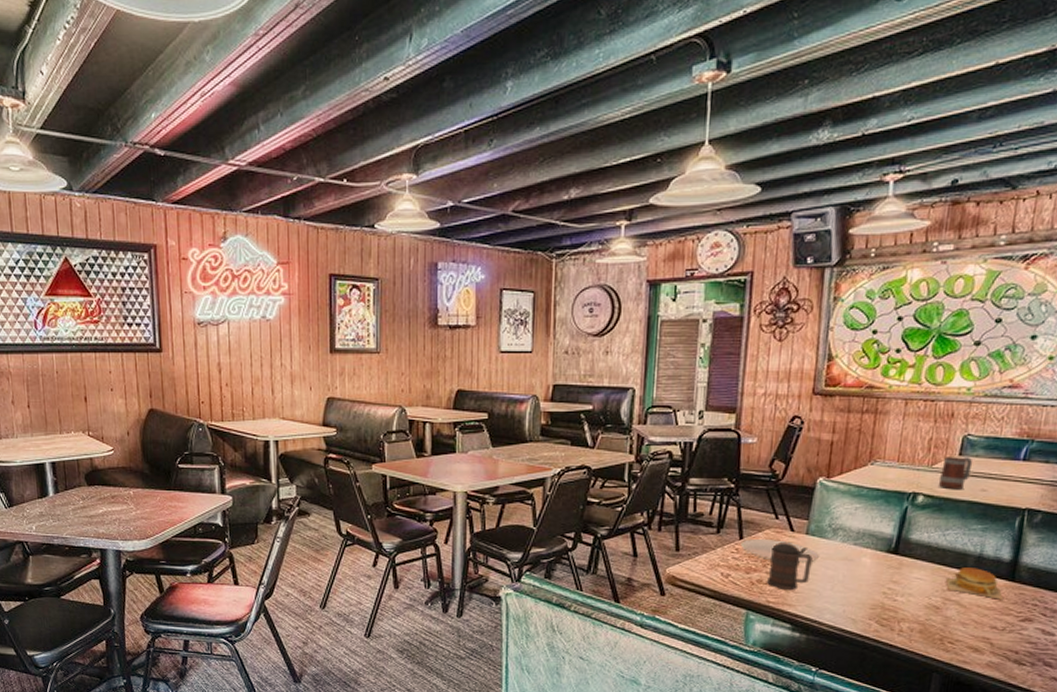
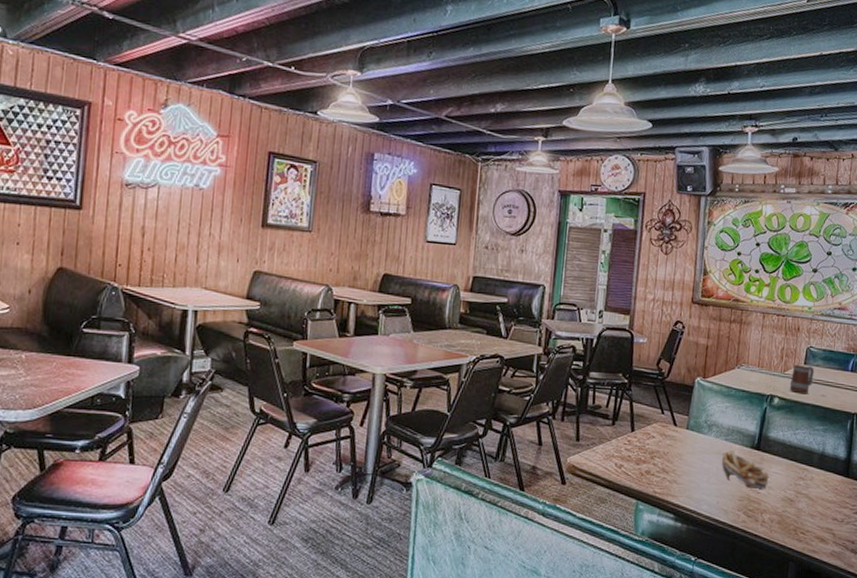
plate: present [740,539,819,563] -> none [632,432,697,456]
beer mug: present [767,543,813,591] -> none [654,436,692,482]
french fries: none [849,554,909,596] -> present [721,449,769,489]
hamburger: present [945,567,1003,601] -> none [797,464,841,495]

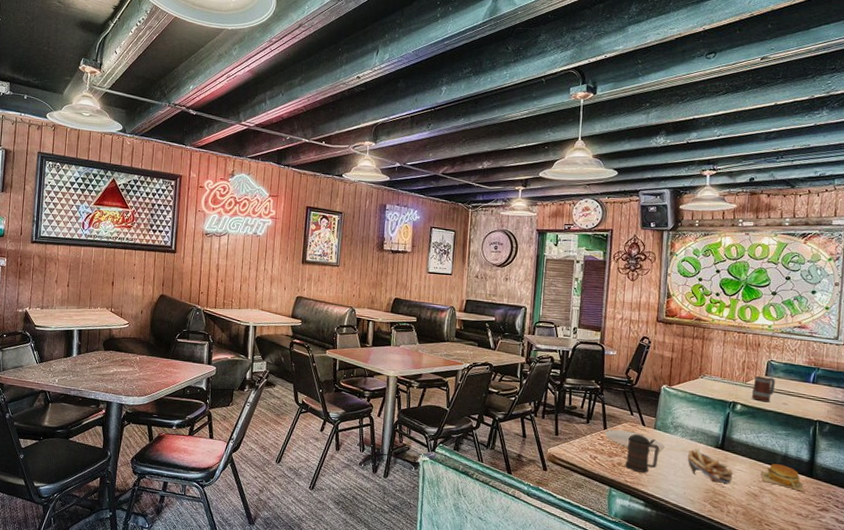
plate: none [632,432,697,456] -> present [605,430,664,452]
beer mug: none [654,436,692,482] -> present [625,434,660,473]
hamburger: none [797,464,841,495] -> present [760,464,805,493]

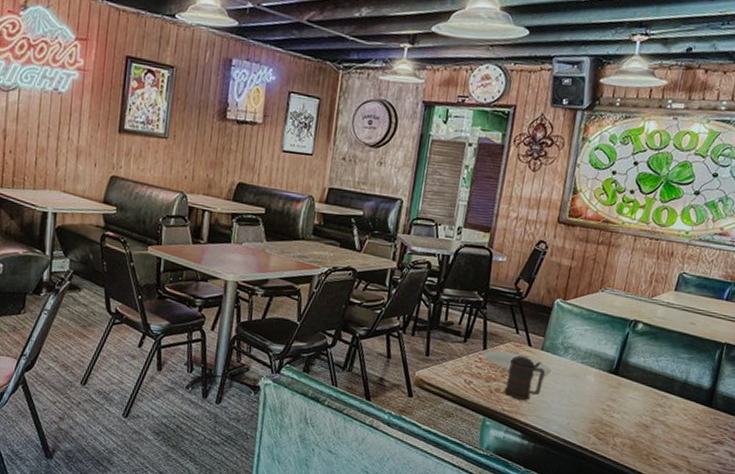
french fries: present [687,448,733,484] -> none [575,372,625,413]
beer mug: present [751,376,776,403] -> none [655,291,686,322]
hamburger: present [760,464,805,493] -> none [655,391,701,424]

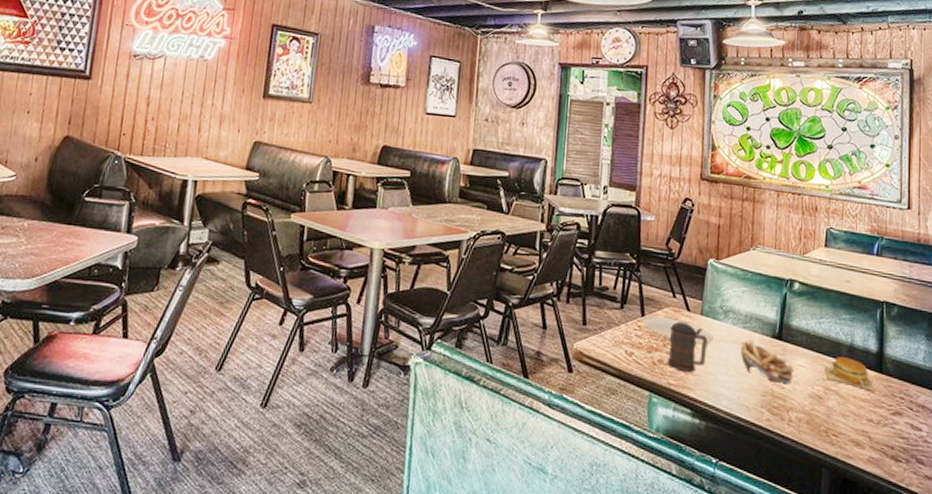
french fries: none [575,372,625,413] -> present [740,338,793,384]
hamburger: none [655,391,701,424] -> present [824,357,874,393]

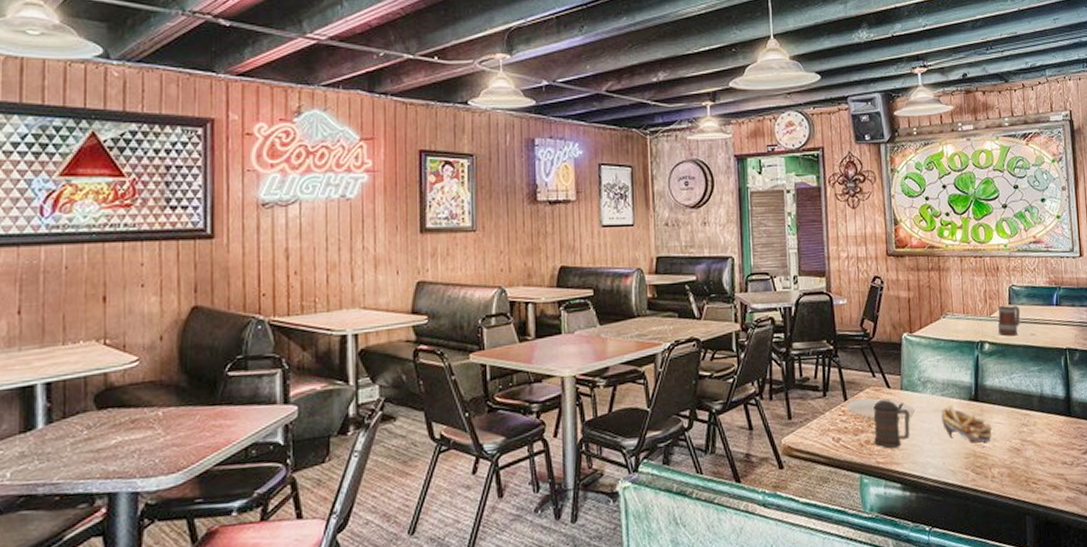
beer mug: none [810,247,837,280] -> present [997,305,1021,336]
hamburger: present [824,357,874,393] -> none [1019,407,1066,437]

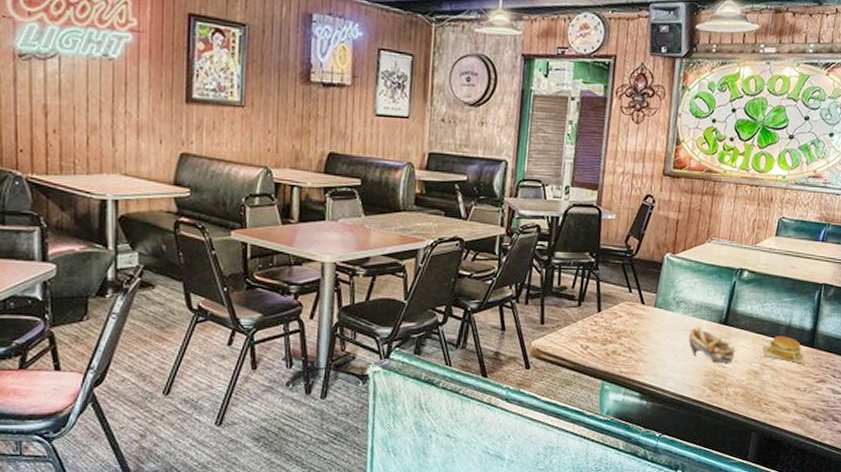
plate: present [846,398,915,419] -> none [598,312,665,334]
beer mug: present [873,400,911,449] -> none [620,315,659,361]
beer mug: present [997,305,1021,336] -> none [759,237,786,267]
hamburger: none [1019,407,1066,437] -> present [763,336,805,365]

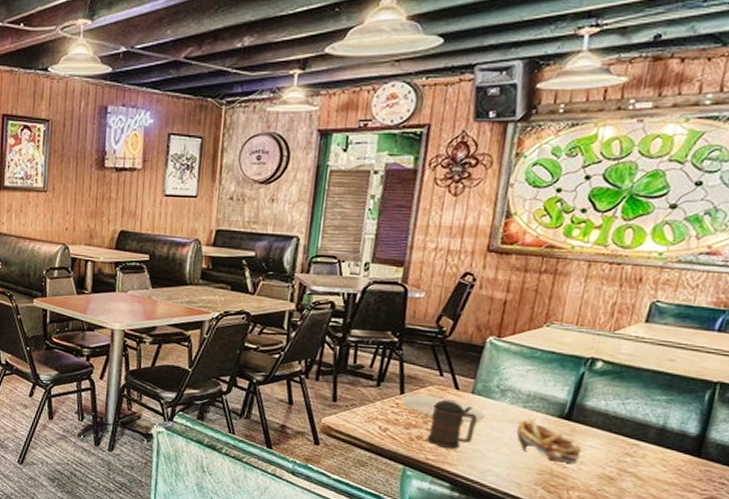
plate: none [598,312,665,334] -> present [401,394,485,423]
beer mug: none [620,315,659,361] -> present [427,400,478,450]
hamburger: present [763,336,805,365] -> none [622,439,686,477]

